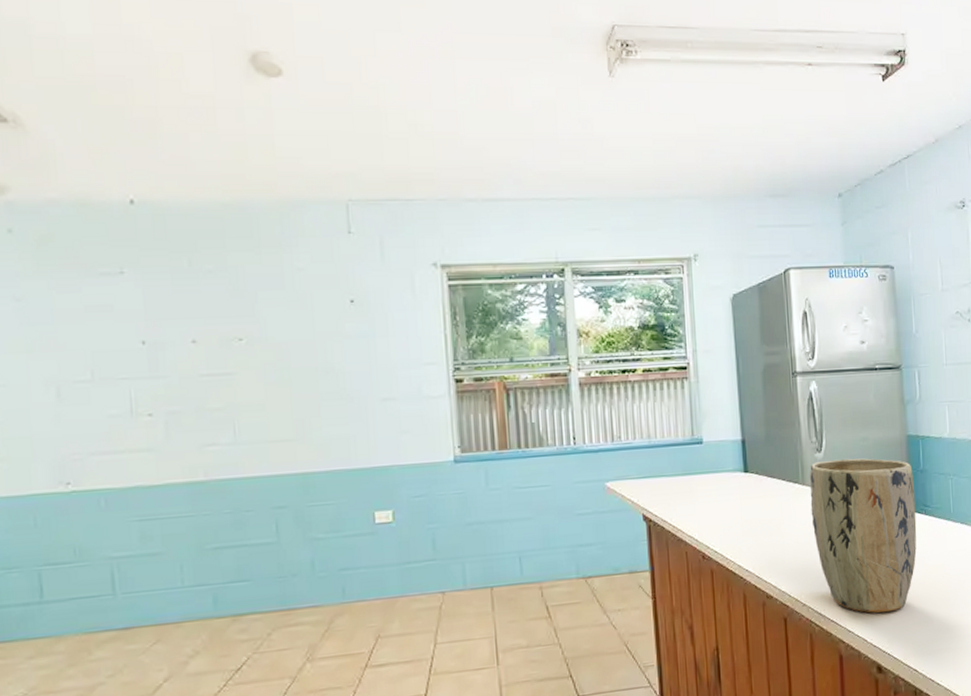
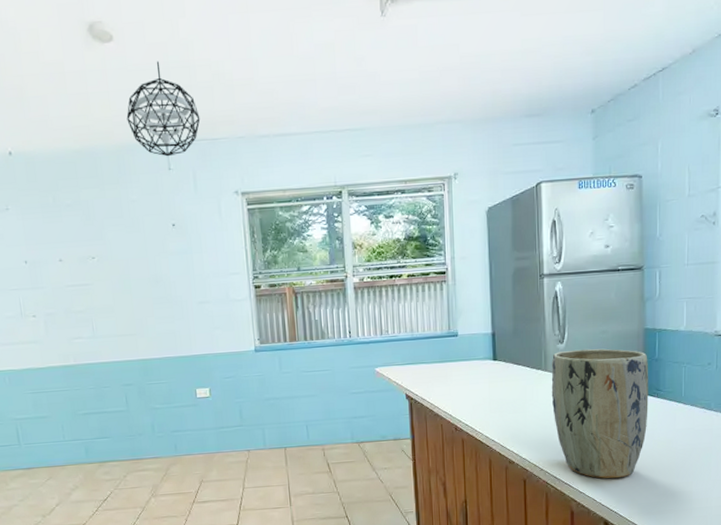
pendant light: none [295,103,392,218] -> present [126,61,201,157]

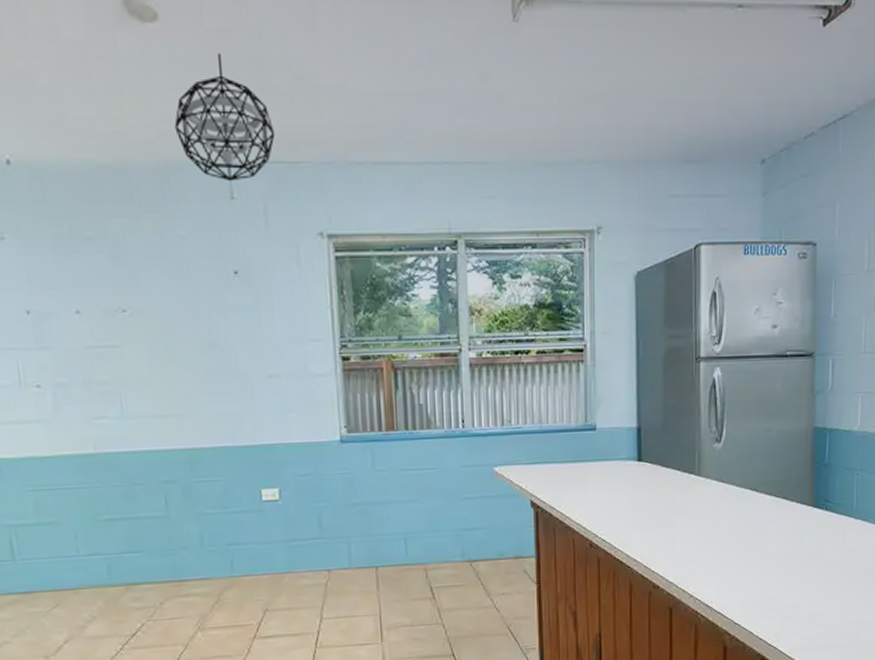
plant pot: present [551,348,649,479] -> none [705,449,817,607]

